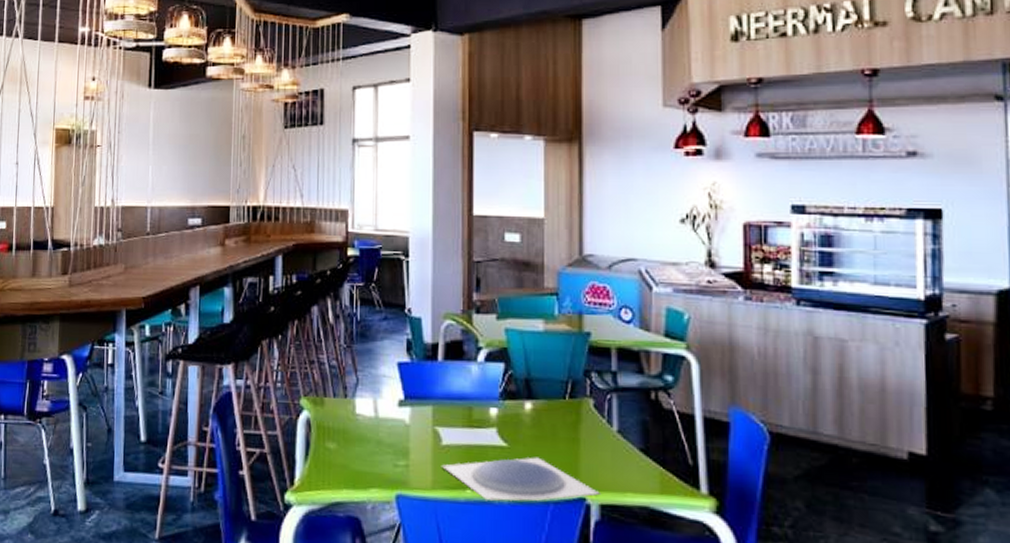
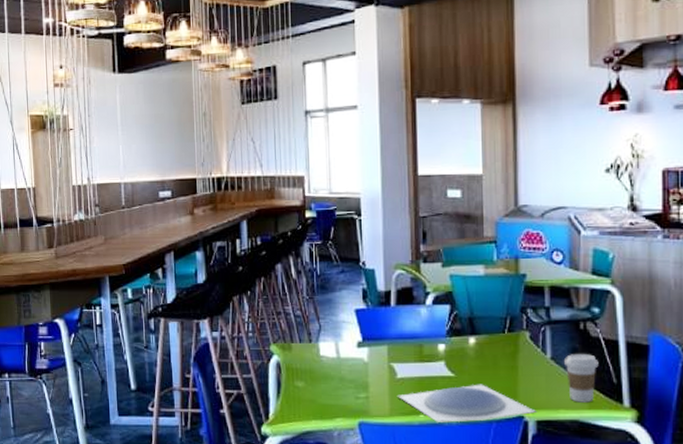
coffee cup: none [631,428,672,486] -> present [563,354,599,403]

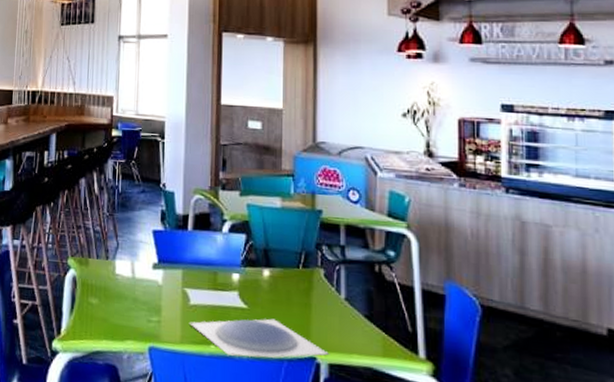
coffee cup: present [563,354,599,403] -> none [357,296,394,350]

